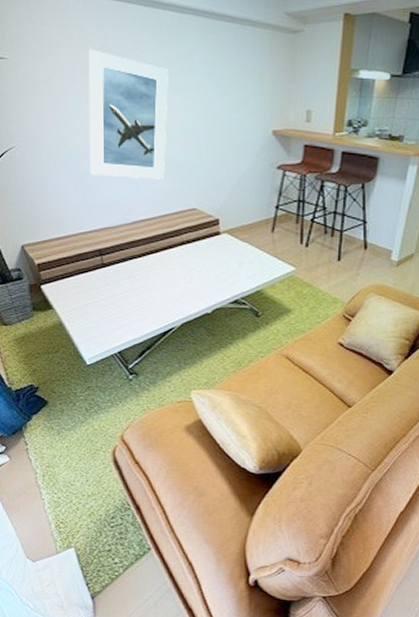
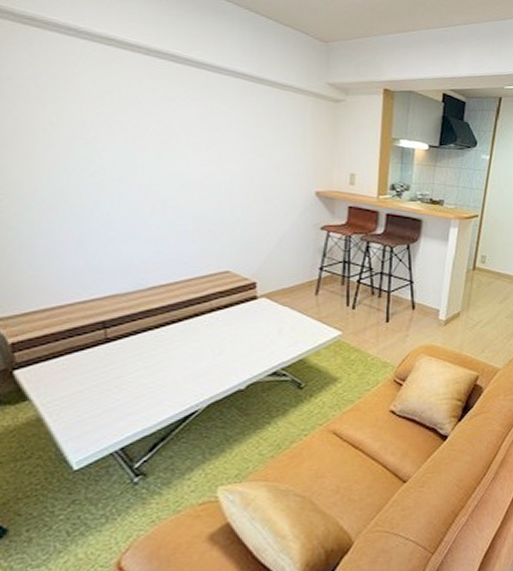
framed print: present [88,48,169,179] -> none [96,99,201,240]

